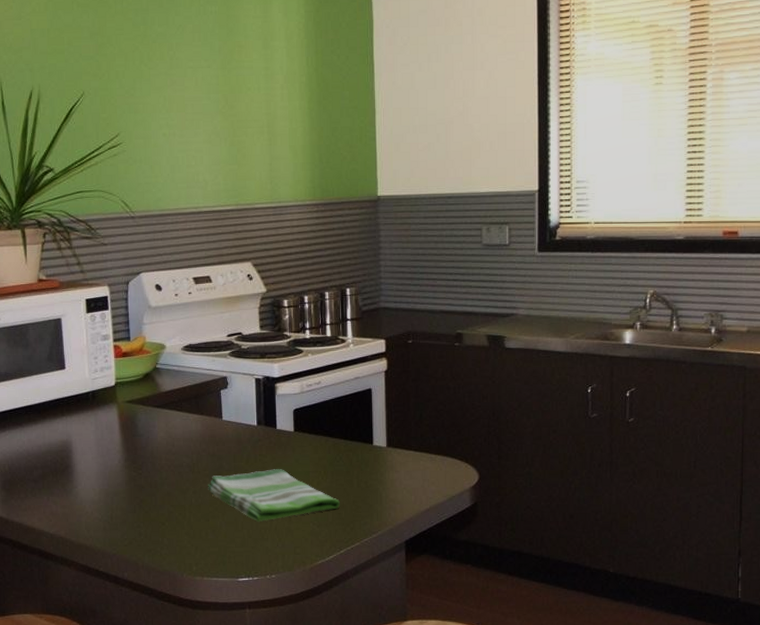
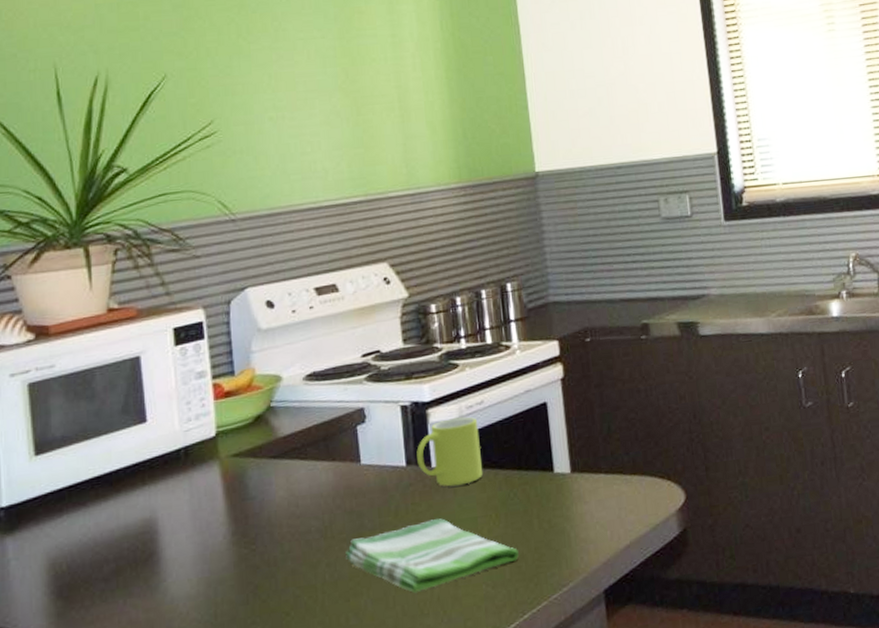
mug: none [266,393,316,446] -> present [416,417,482,487]

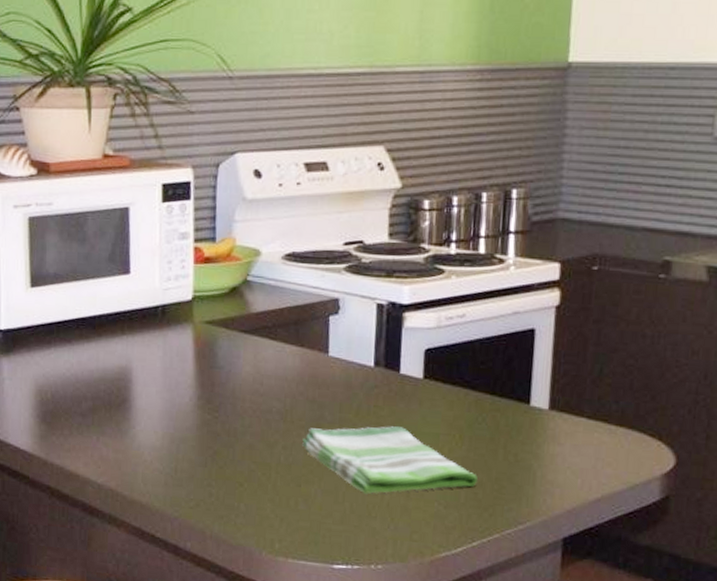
mug: present [416,417,482,487] -> none [386,327,456,398]

